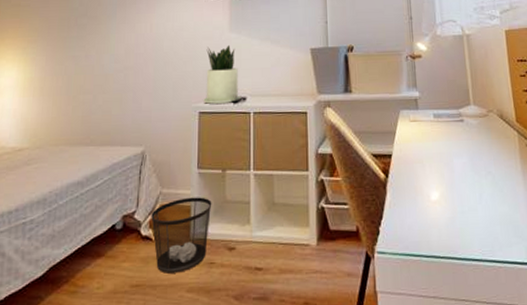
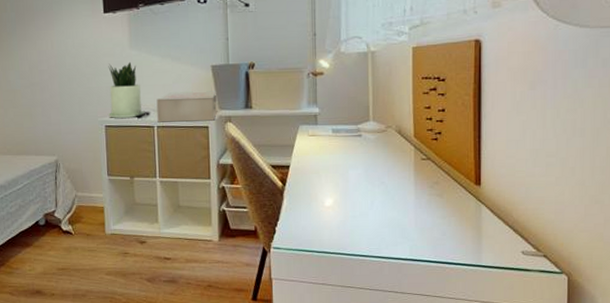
waste bin: present [151,197,212,274] -> none [69,200,123,260]
decorative box: none [254,74,317,108] -> present [156,91,218,122]

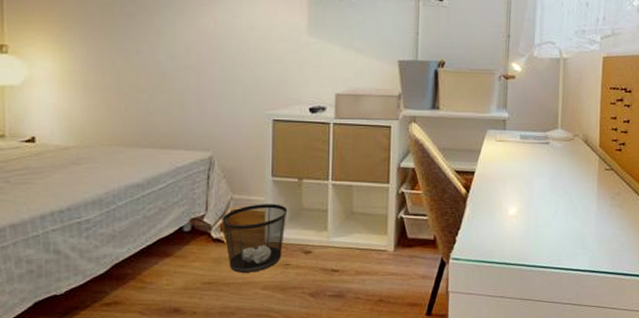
waste bin: none [69,200,123,260] -> present [222,204,288,273]
planter: present [107,61,145,119] -> none [276,49,321,113]

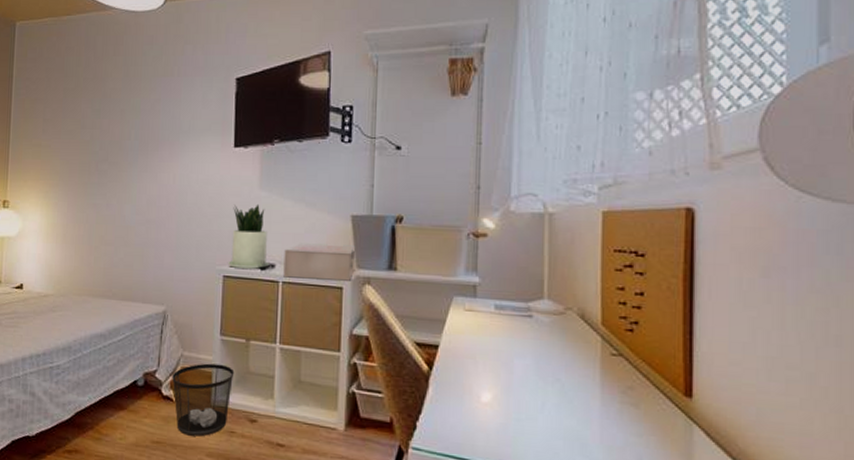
planter: none [276,49,321,113] -> present [227,203,270,270]

